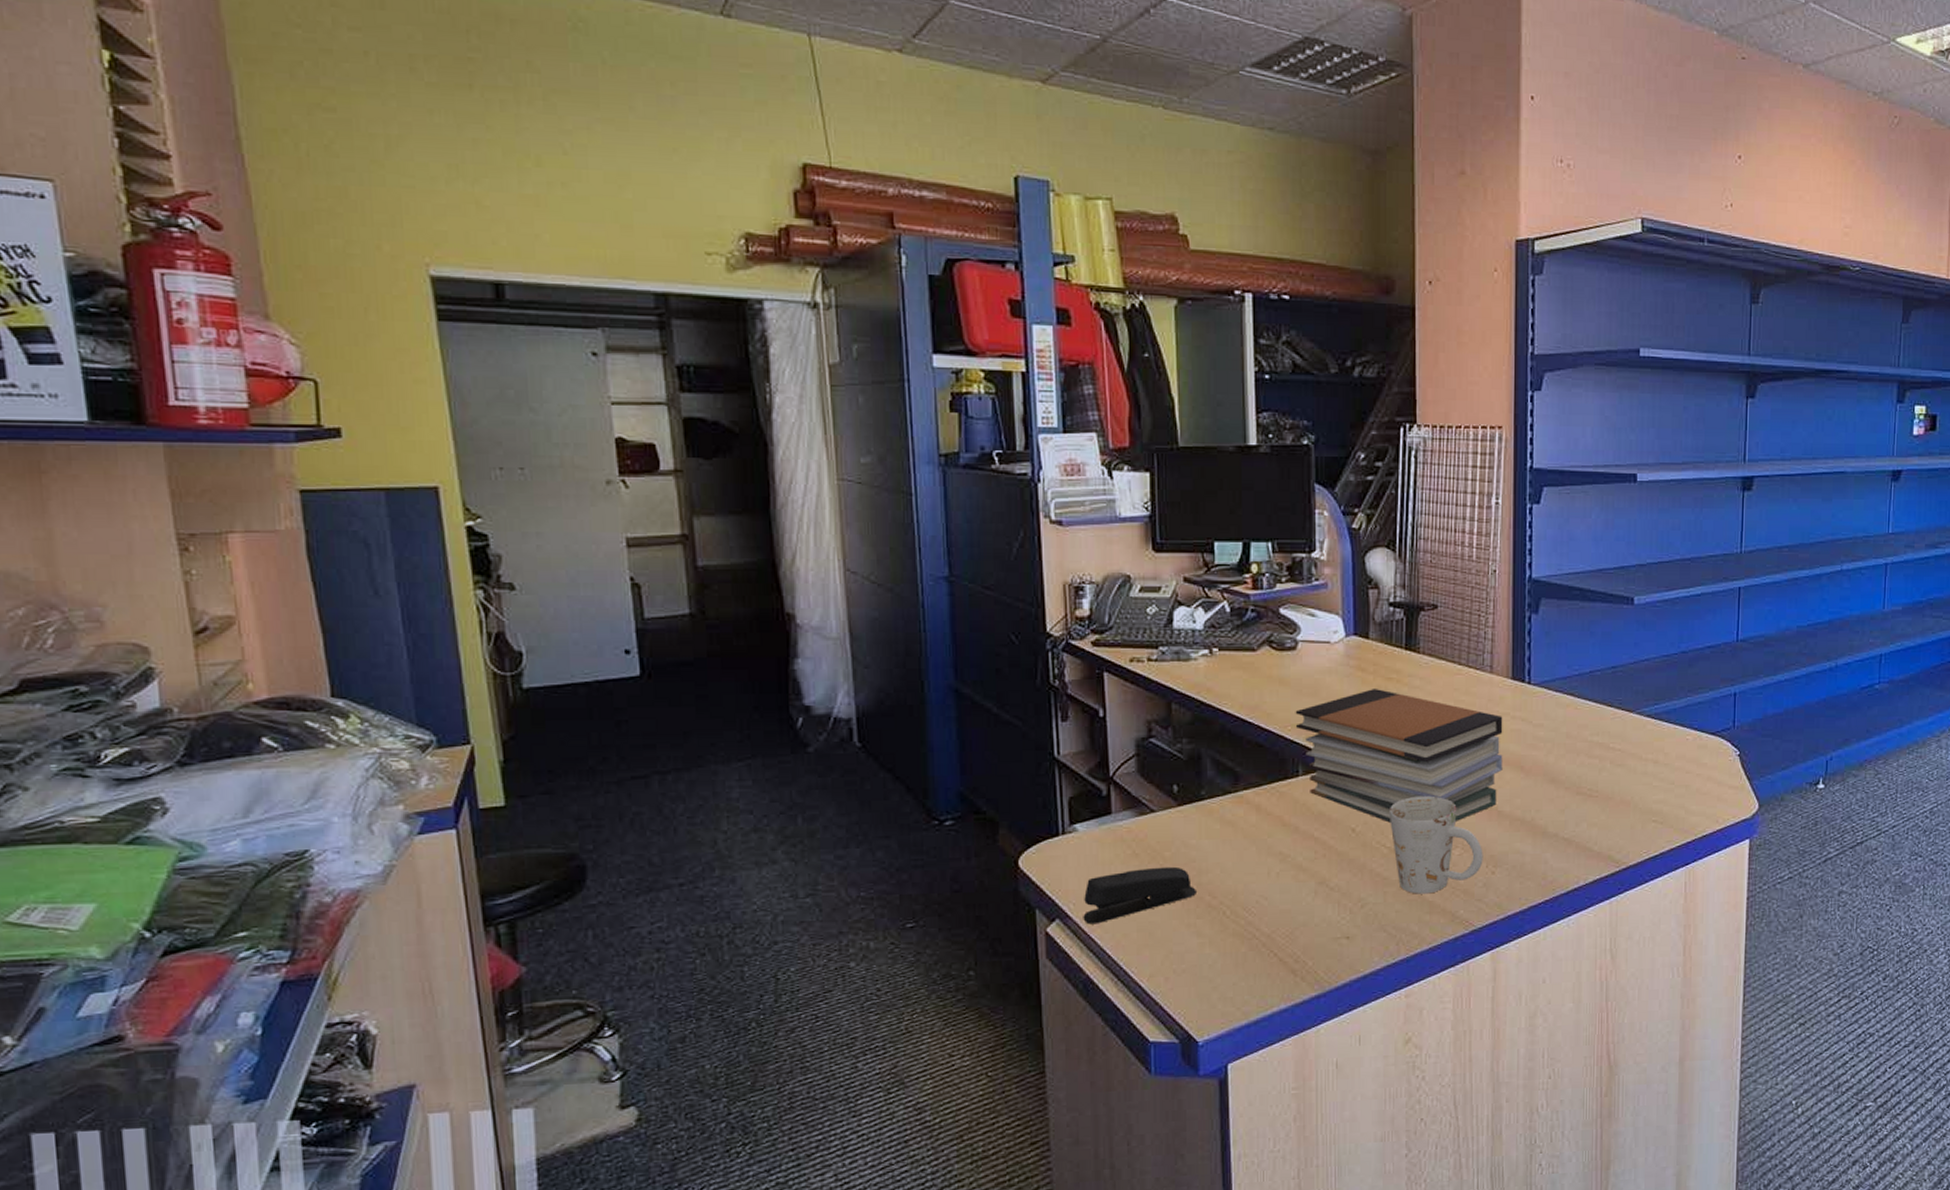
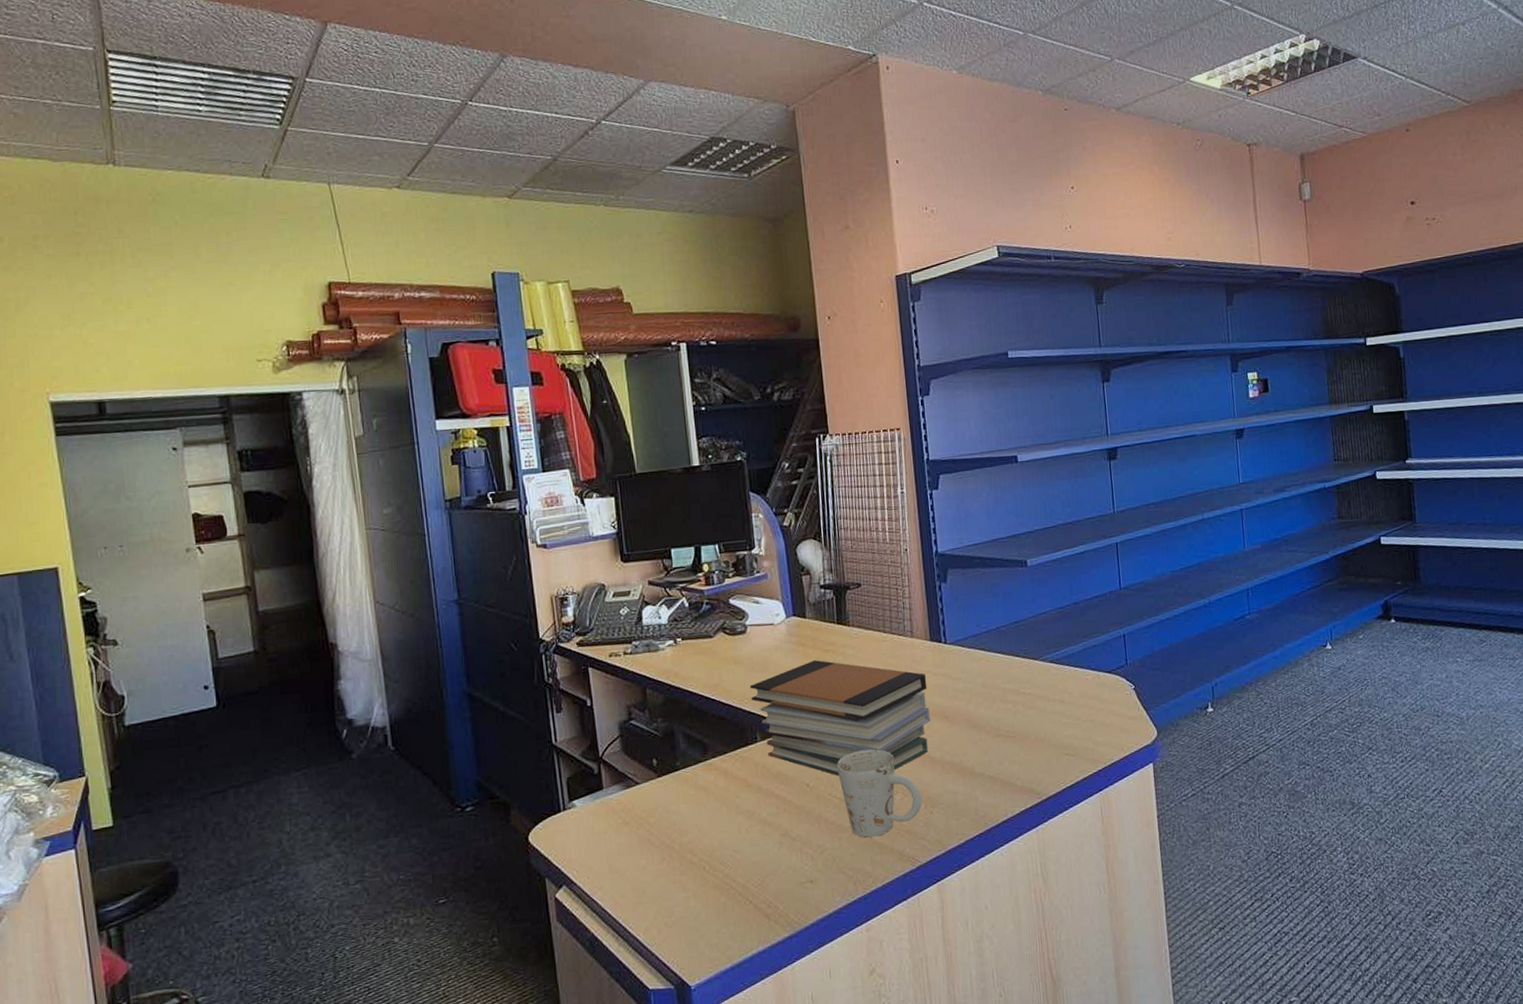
stapler: present [1083,866,1196,925] -> none [585,830,679,888]

